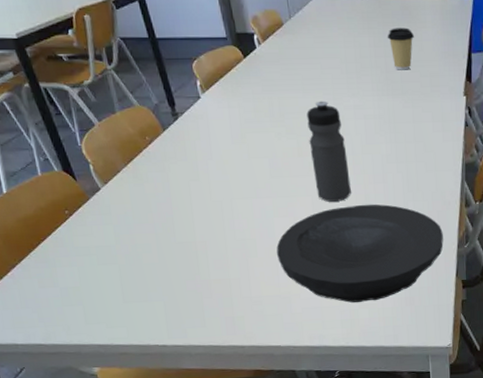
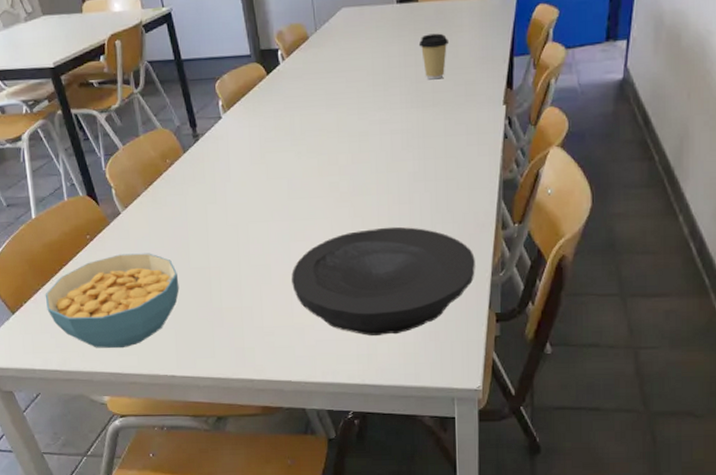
cereal bowl: none [23,228,166,322] -> present [45,253,180,349]
water bottle: present [307,100,351,202] -> none [329,116,373,225]

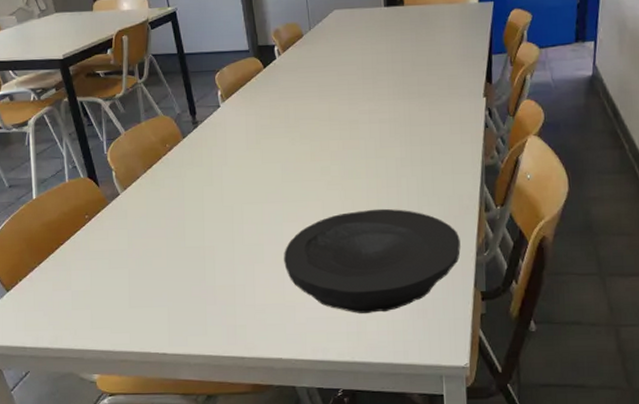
cereal bowl: present [45,253,180,349] -> none [40,232,174,326]
coffee cup: present [418,33,448,80] -> none [404,33,432,74]

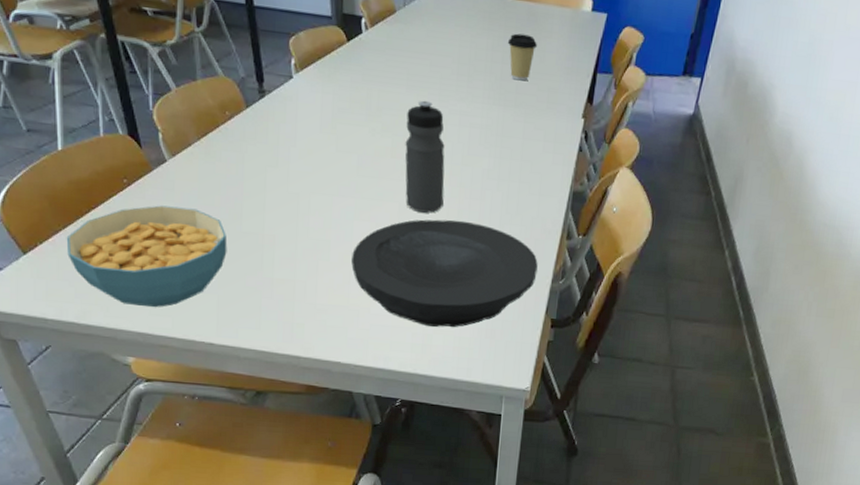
cereal bowl: none [40,232,174,326] -> present [66,205,228,308]
water bottle: none [321,106,363,207] -> present [405,100,445,213]
coffee cup: none [404,33,432,74] -> present [507,33,537,81]

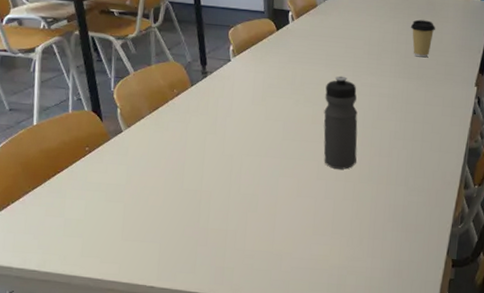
cereal bowl: present [66,205,228,308] -> none [34,168,170,256]
plate: present [351,219,538,328] -> none [276,174,439,269]

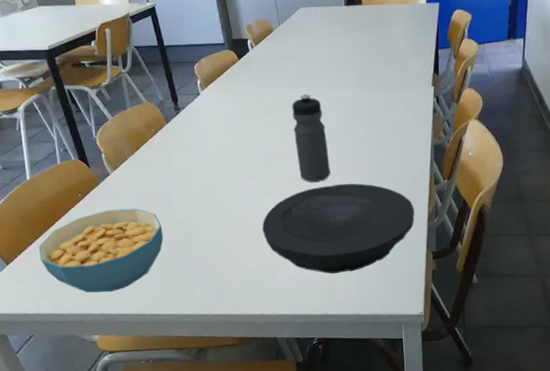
cereal bowl: none [34,168,170,256] -> present [38,208,164,293]
plate: none [276,174,439,269] -> present [262,183,415,274]
coffee cup: present [410,19,435,58] -> none [363,30,387,66]

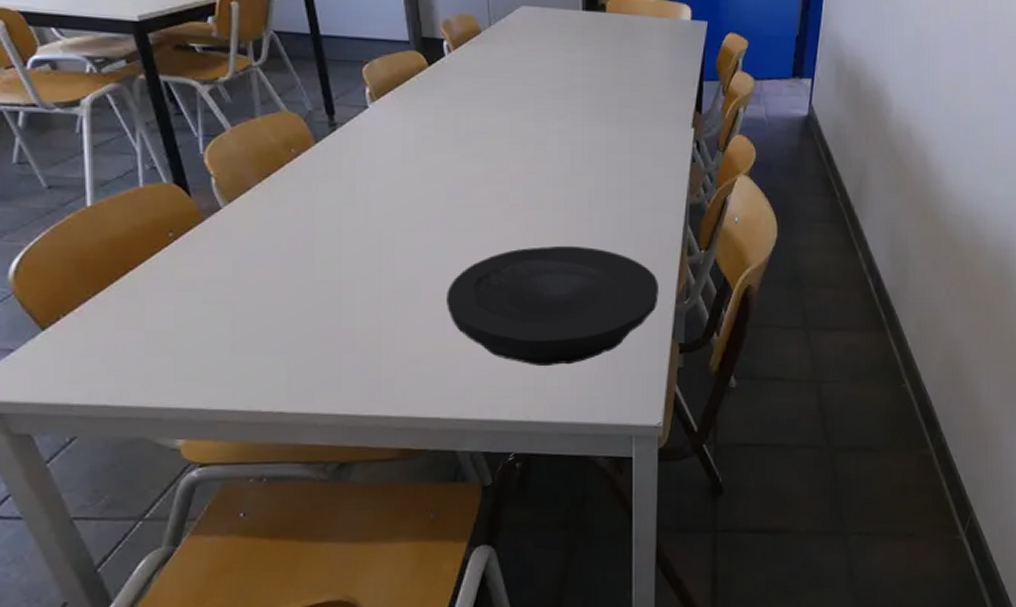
cereal bowl: present [38,208,164,293] -> none [97,259,298,378]
water bottle: present [292,94,330,182] -> none [500,121,548,240]

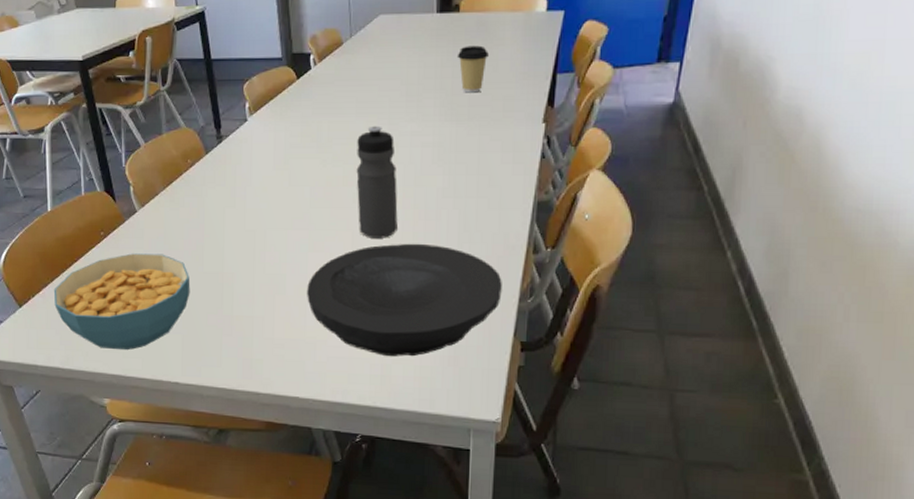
cereal bowl: none [97,259,298,378] -> present [53,253,191,351]
water bottle: none [500,121,548,240] -> present [356,125,398,238]
coffee cup: none [604,46,637,94] -> present [457,45,489,93]

